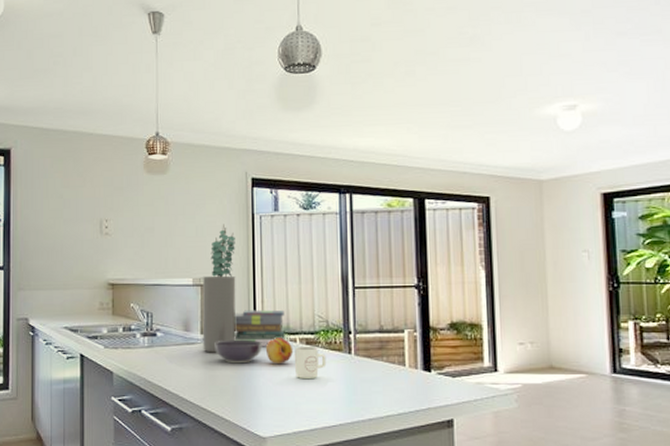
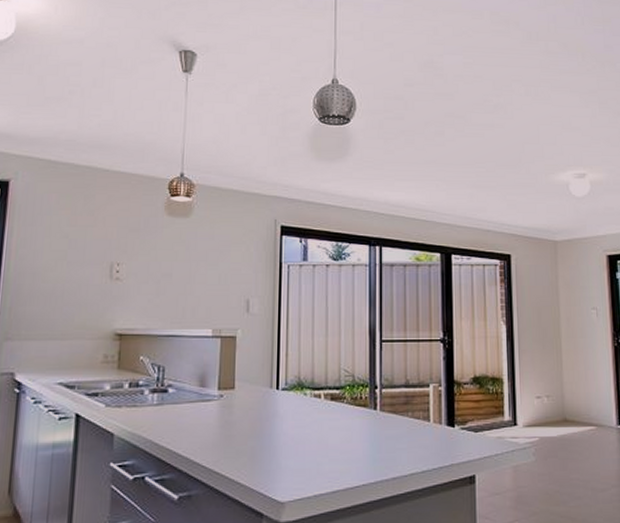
vase: present [202,224,236,353] -> none [219,272,261,411]
bowl: present [215,339,263,364] -> none [233,395,285,422]
books: present [234,309,285,347] -> none [255,363,310,404]
fruit: present [265,338,294,363] -> none [288,393,318,421]
mug: present [294,346,327,380] -> none [317,401,351,438]

